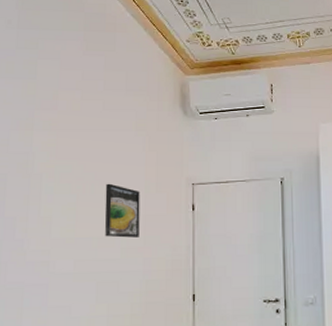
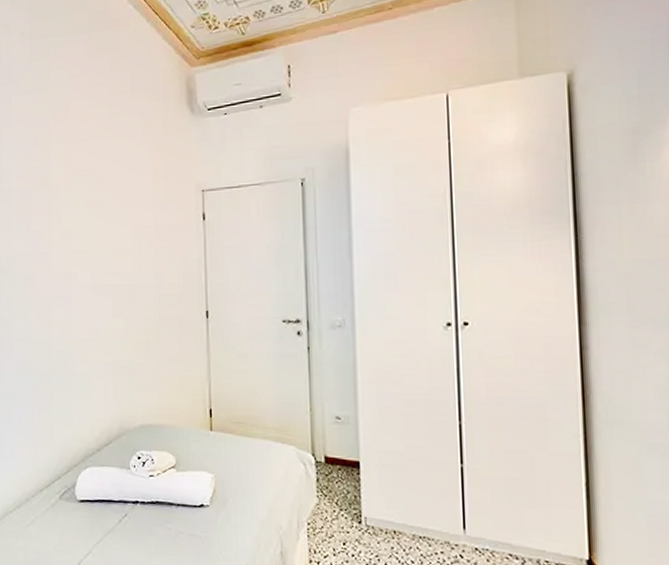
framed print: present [104,183,140,238] -> none [117,193,151,250]

